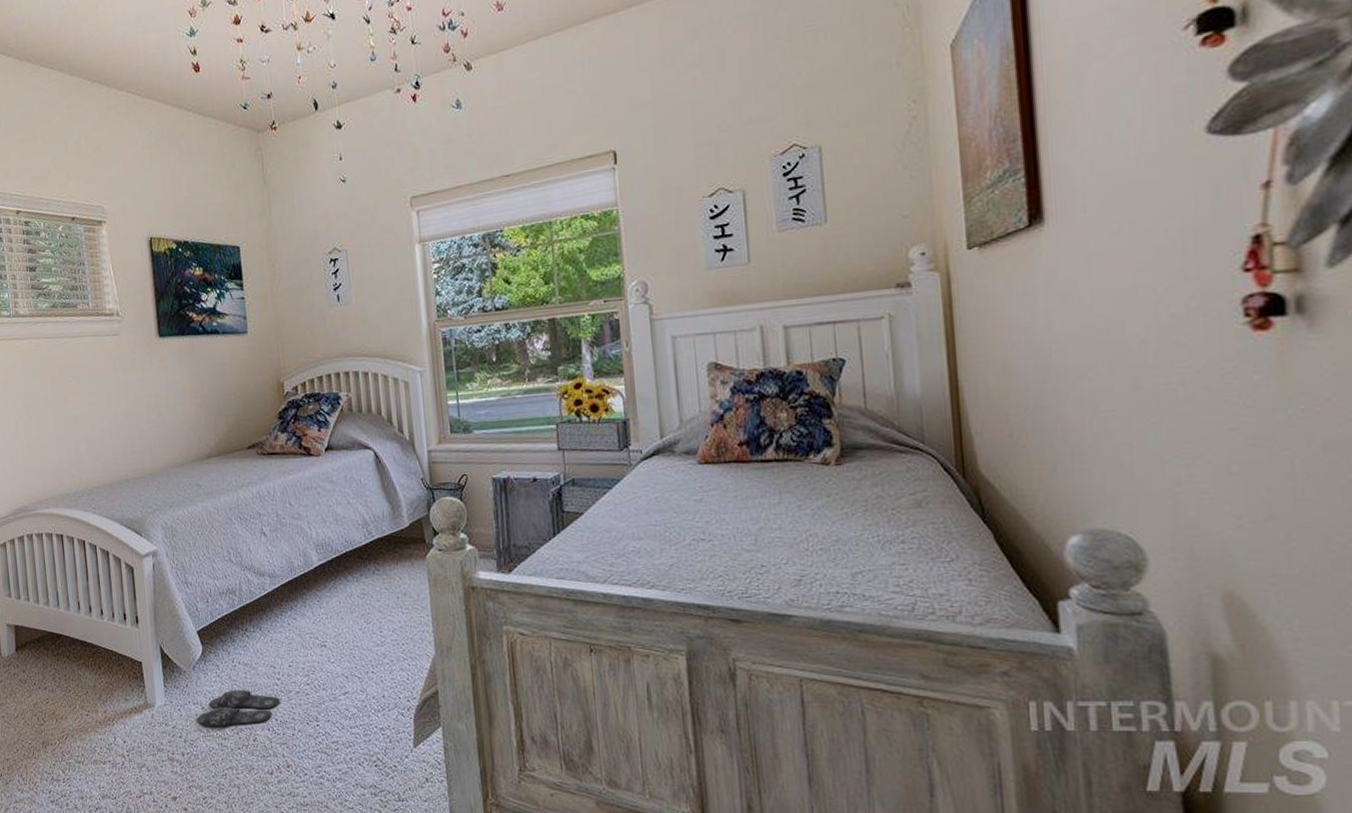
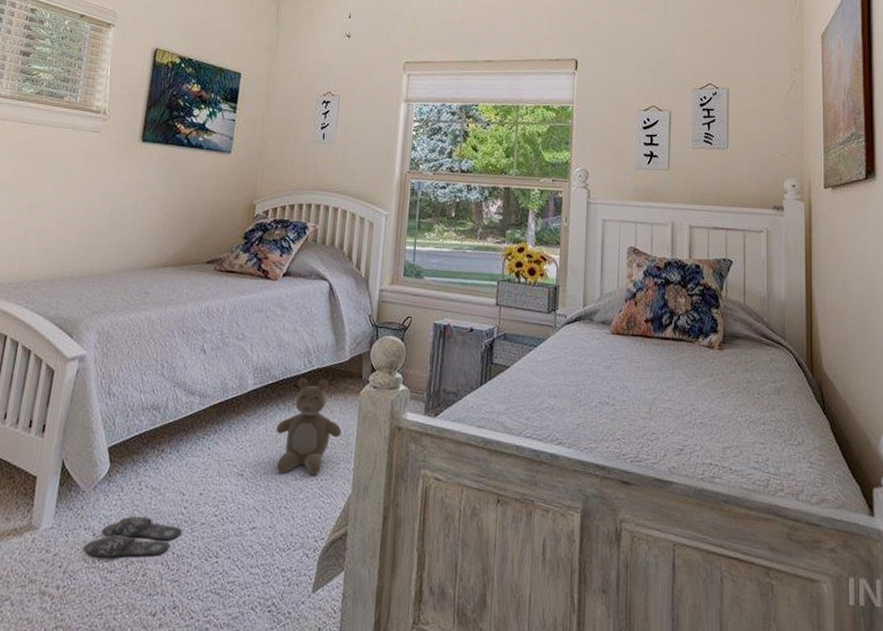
teddy bear: none [348,548,415,641] -> present [275,378,342,476]

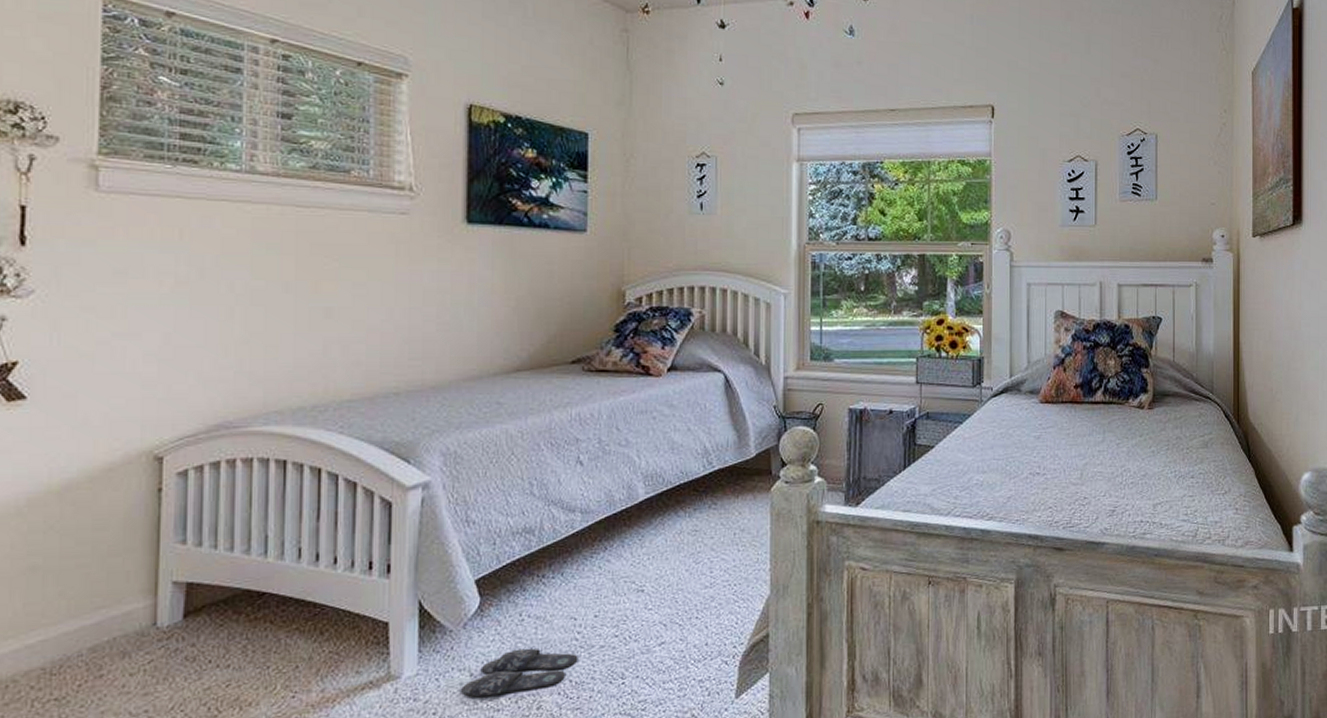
teddy bear: present [275,378,342,476] -> none [677,479,753,584]

